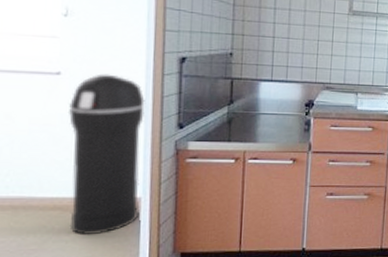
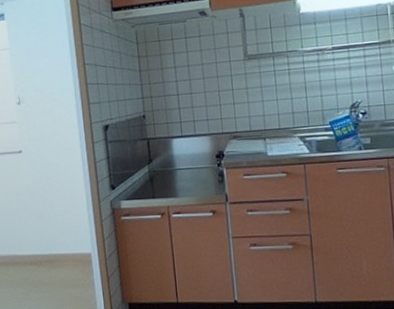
trash can: present [67,73,145,235] -> none [30,147,92,286]

